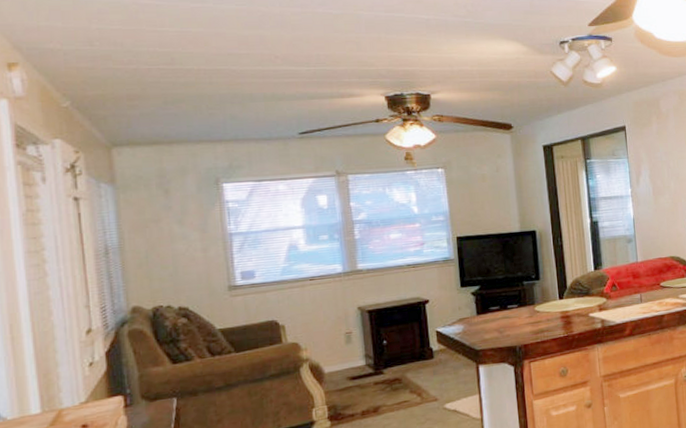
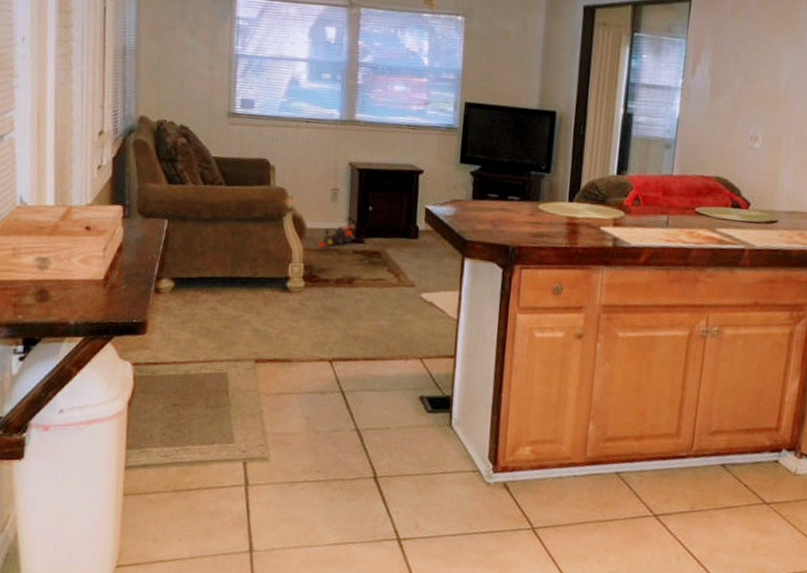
toy train: none [339,360,372,387] -> present [318,224,355,247]

